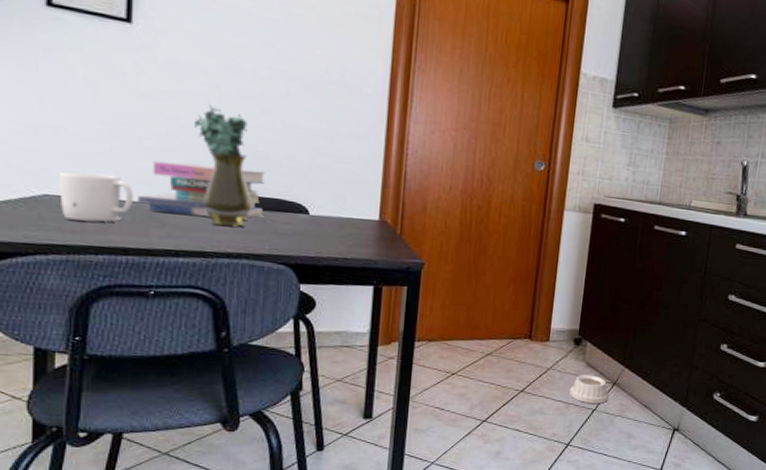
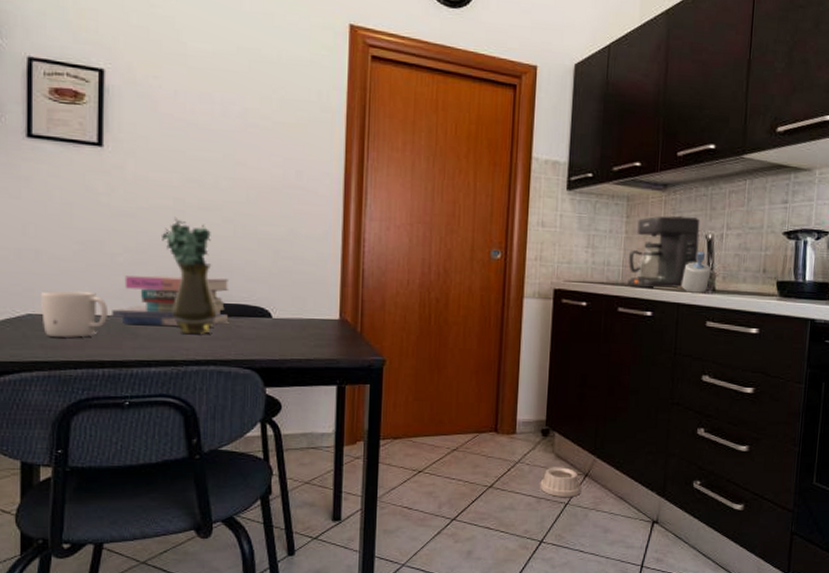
coffee maker: none [665,140,737,211] -> present [627,216,700,288]
soap dispenser: none [716,177,744,218] -> present [682,251,711,294]

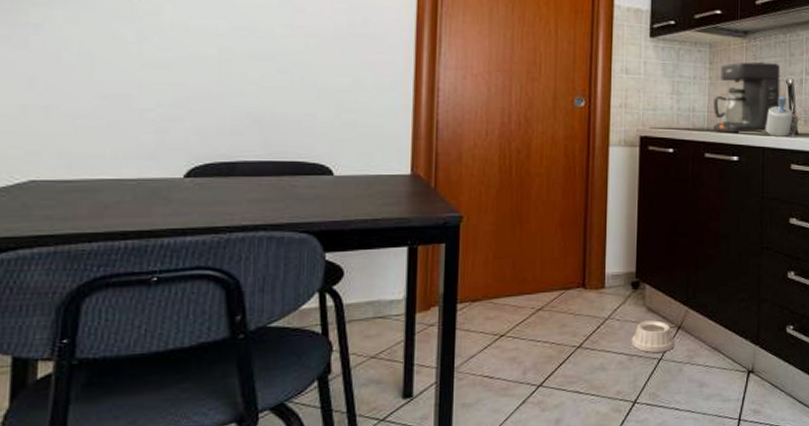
mug: present [41,291,109,338] -> none [48,152,135,206]
books: present [112,275,228,327] -> none [139,132,283,189]
vase: present [160,216,217,334] -> none [202,67,269,196]

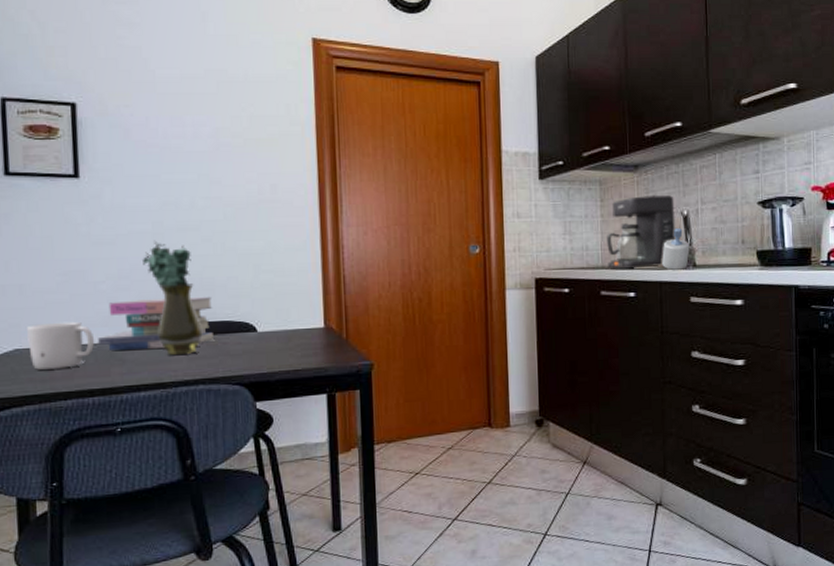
mug: none [48,152,135,206] -> present [27,321,95,370]
books: none [139,132,283,189] -> present [98,297,213,352]
vase: none [202,67,269,196] -> present [141,240,203,355]
pet bowl: present [632,320,675,354] -> none [539,456,581,488]

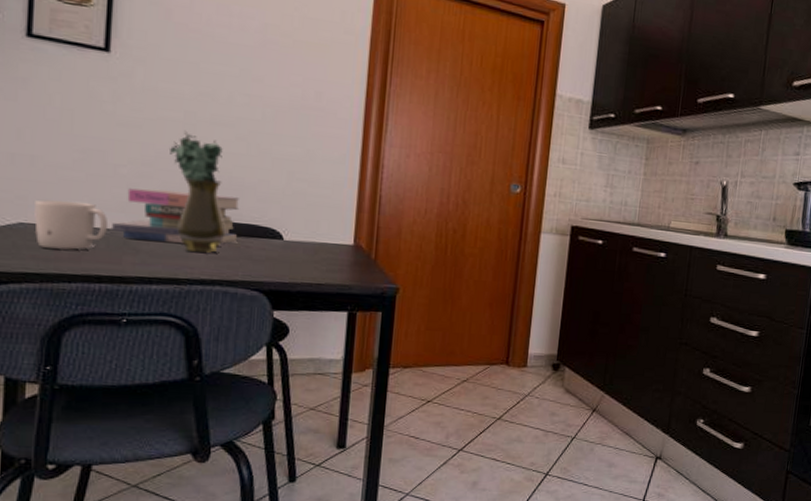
coffee maker: present [607,195,676,269] -> none [643,160,716,232]
soap dispenser: present [662,228,690,271] -> none [695,197,724,238]

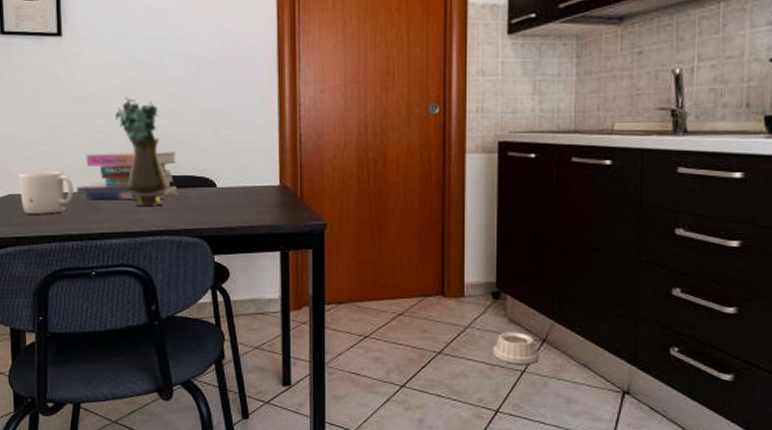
pet bowl: none [548,401,589,432] -> present [493,332,539,365]

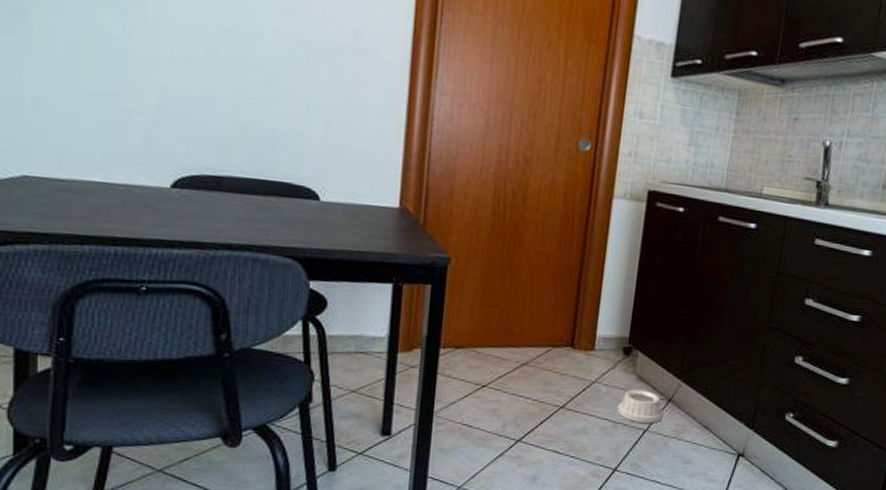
mug: present [19,171,74,214] -> none [40,149,123,208]
books: present [77,152,177,200] -> none [127,138,269,204]
vase: present [114,96,167,206] -> none [188,72,255,214]

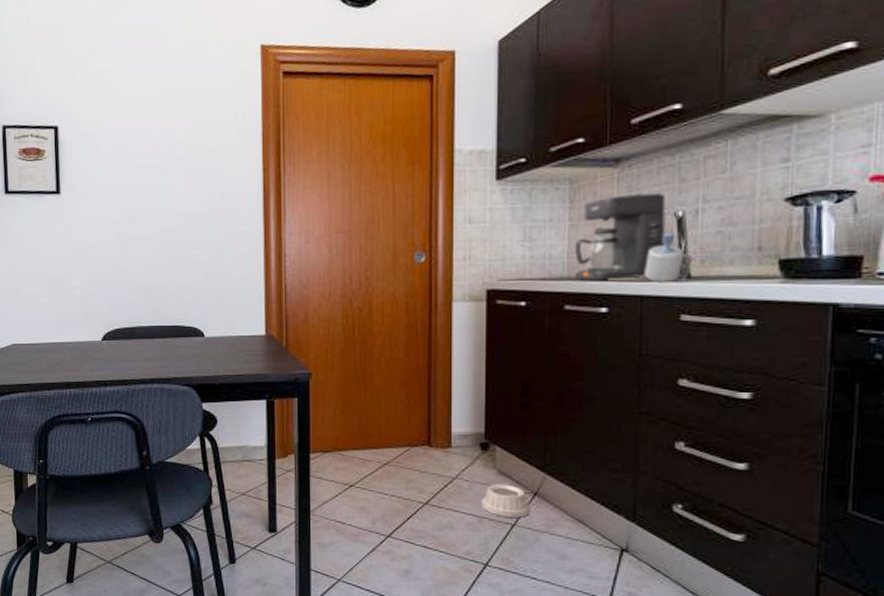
coffee maker: none [731,115,819,199] -> present [575,193,666,281]
soap dispenser: none [791,159,826,208] -> present [645,233,684,284]

